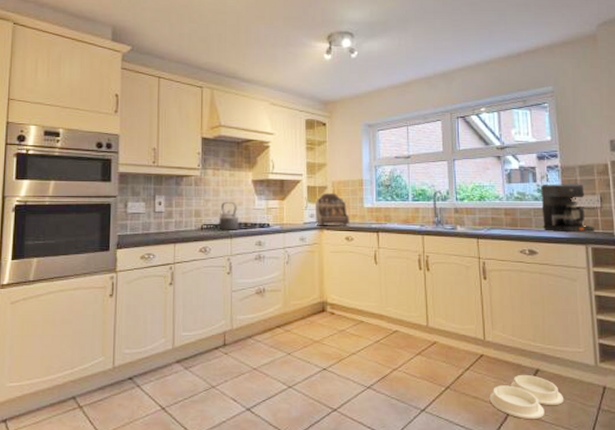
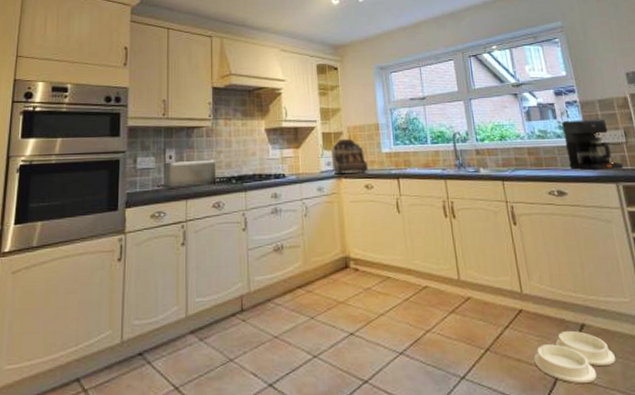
toaster: none [148,207,204,234] -> present [159,159,217,190]
kettle: present [218,201,239,230] -> none [232,152,254,183]

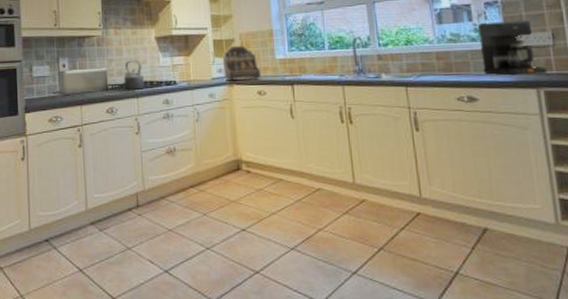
kettle: none [232,152,254,183] -> present [123,60,145,90]
pet bowl: present [534,330,616,384] -> none [430,234,520,284]

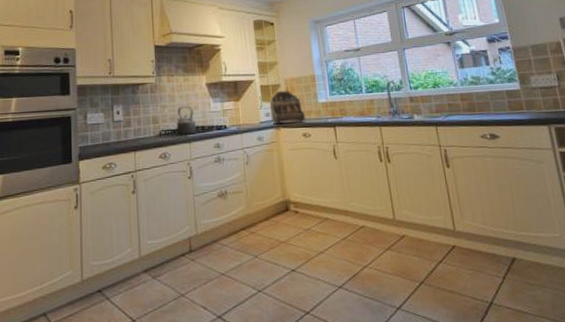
toaster: present [54,67,109,96] -> none [109,113,162,143]
coffee maker: present [477,20,547,76] -> none [493,64,555,114]

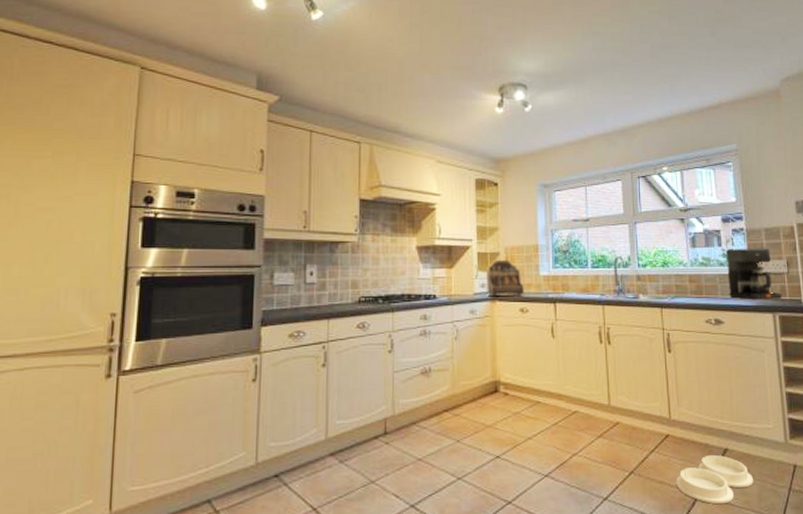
kettle: present [176,106,197,135] -> none [378,270,402,303]
pet bowl: none [466,264,546,313] -> present [676,454,754,505]
coffee maker: none [493,64,555,114] -> present [725,248,781,300]

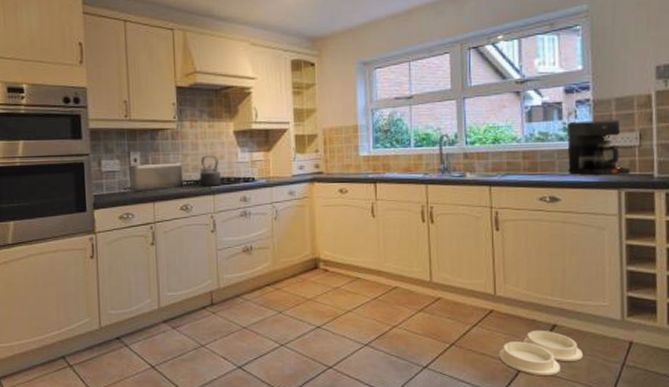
toaster: none [298,277,362,308] -> present [125,162,184,192]
kettle: none [378,270,402,303] -> present [199,155,222,187]
spice rack: present [486,259,525,297] -> none [304,141,344,178]

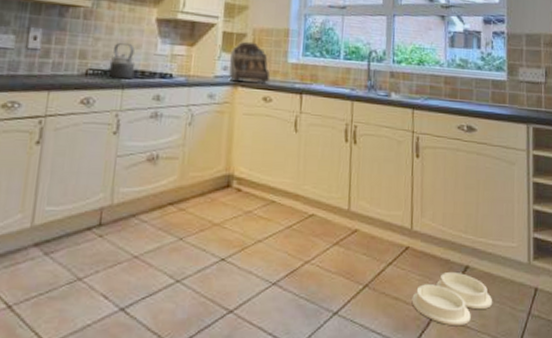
toaster: present [125,162,184,192] -> none [16,43,92,78]
spice rack: none [304,141,344,178] -> present [228,41,271,84]
coffee maker: present [566,120,630,176] -> none [484,52,537,111]

